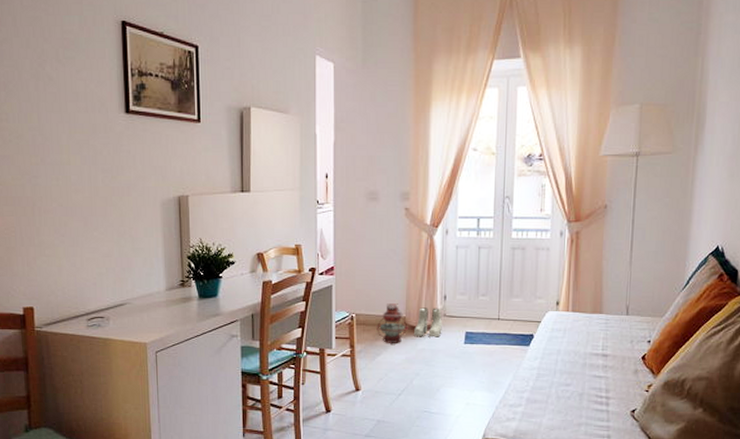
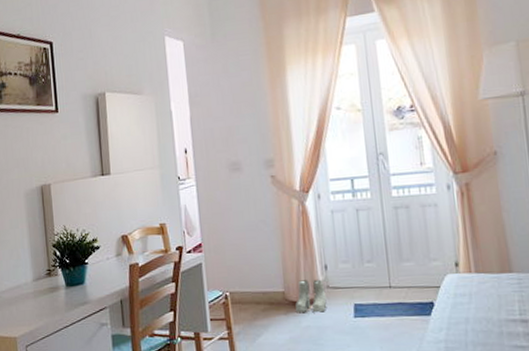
lantern: present [377,303,408,343] -> none [254,278,289,322]

